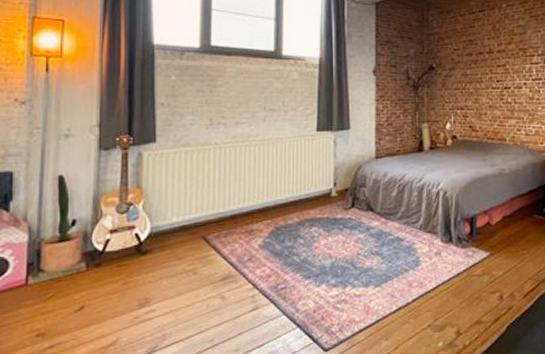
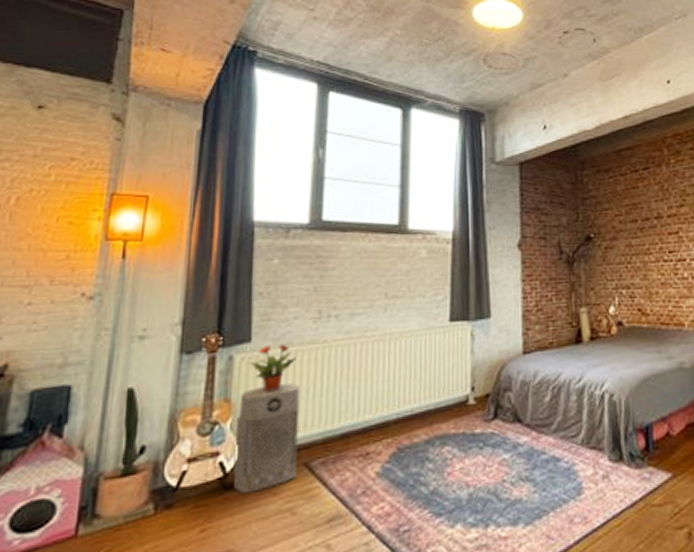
air purifier: none [146,176,197,257] -> present [233,383,299,494]
potted plant: none [155,144,194,182] -> present [248,343,297,392]

